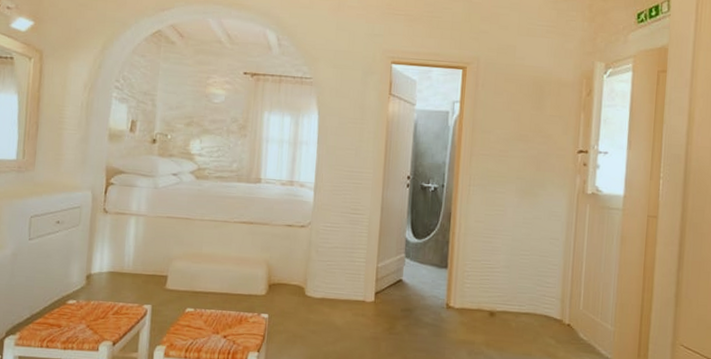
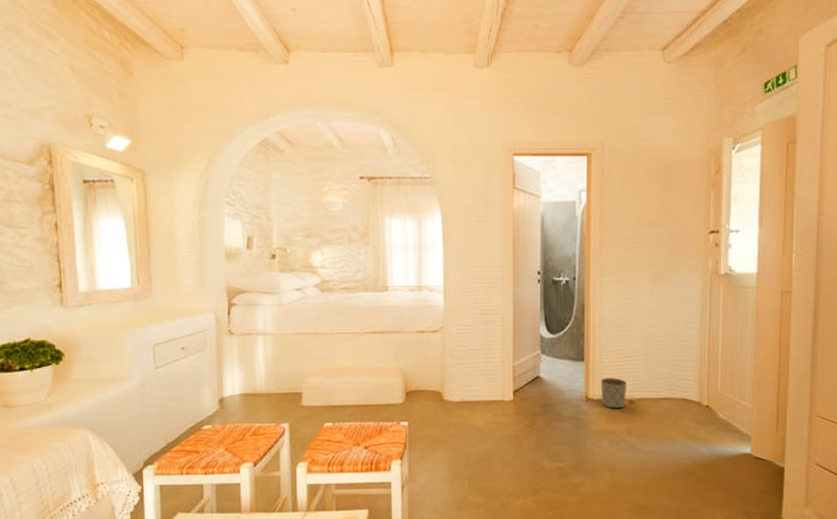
planter: none [462,287,488,319] -> present [600,378,626,408]

